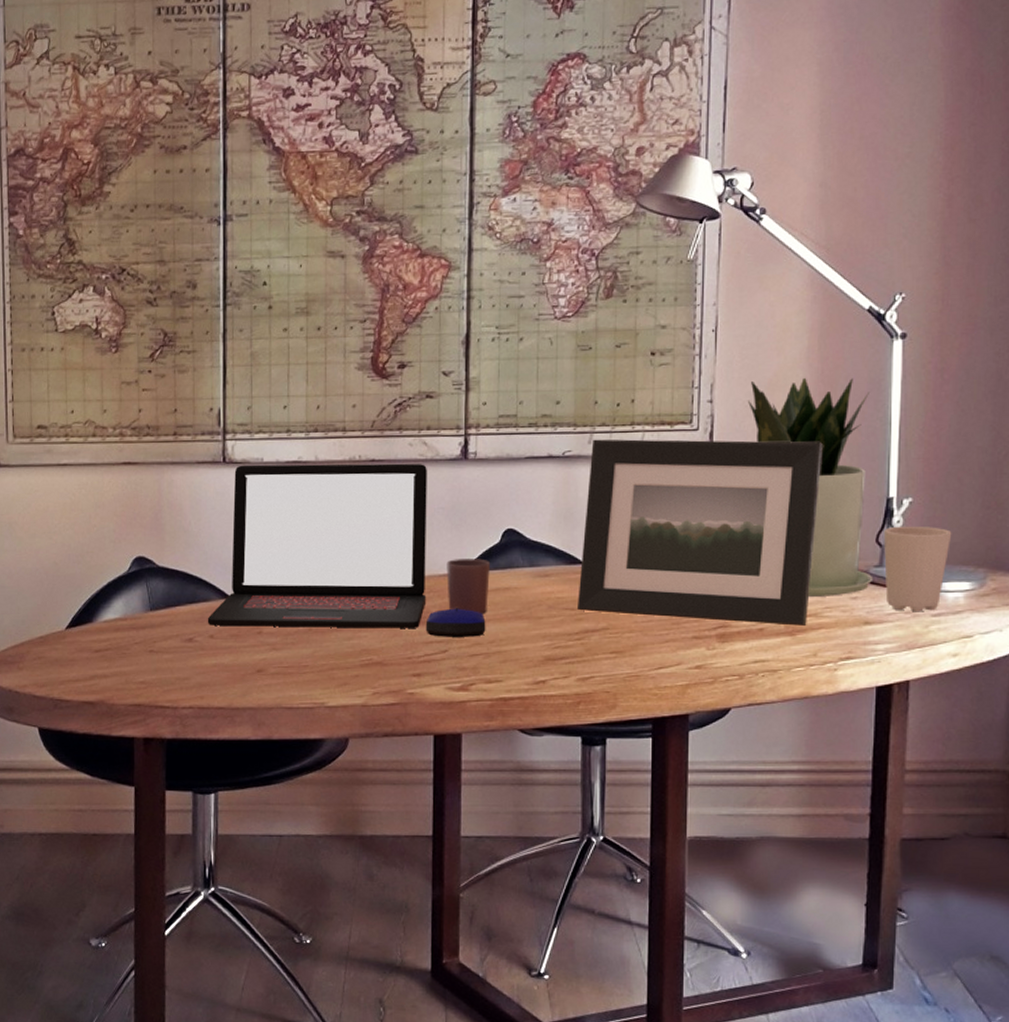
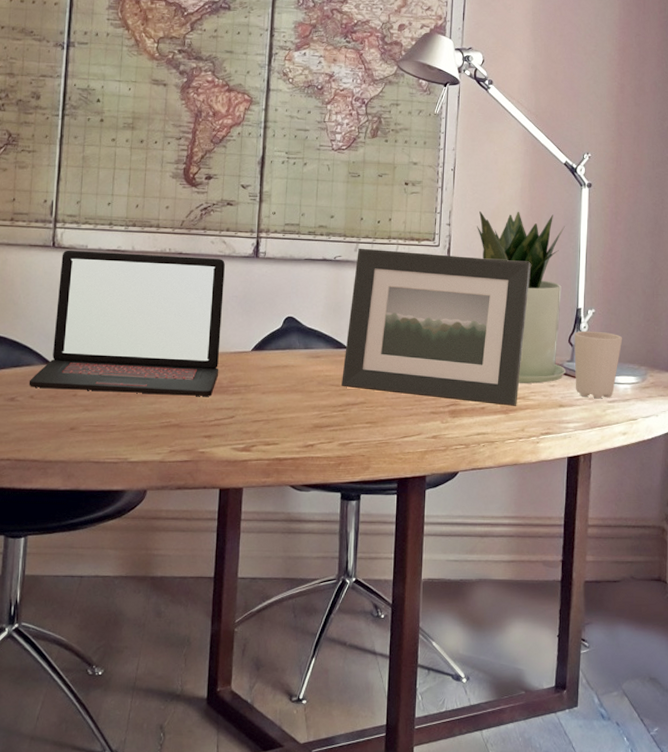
computer mouse: present [425,607,486,637] -> none [217,379,267,406]
mug: present [446,559,490,614] -> none [236,339,272,387]

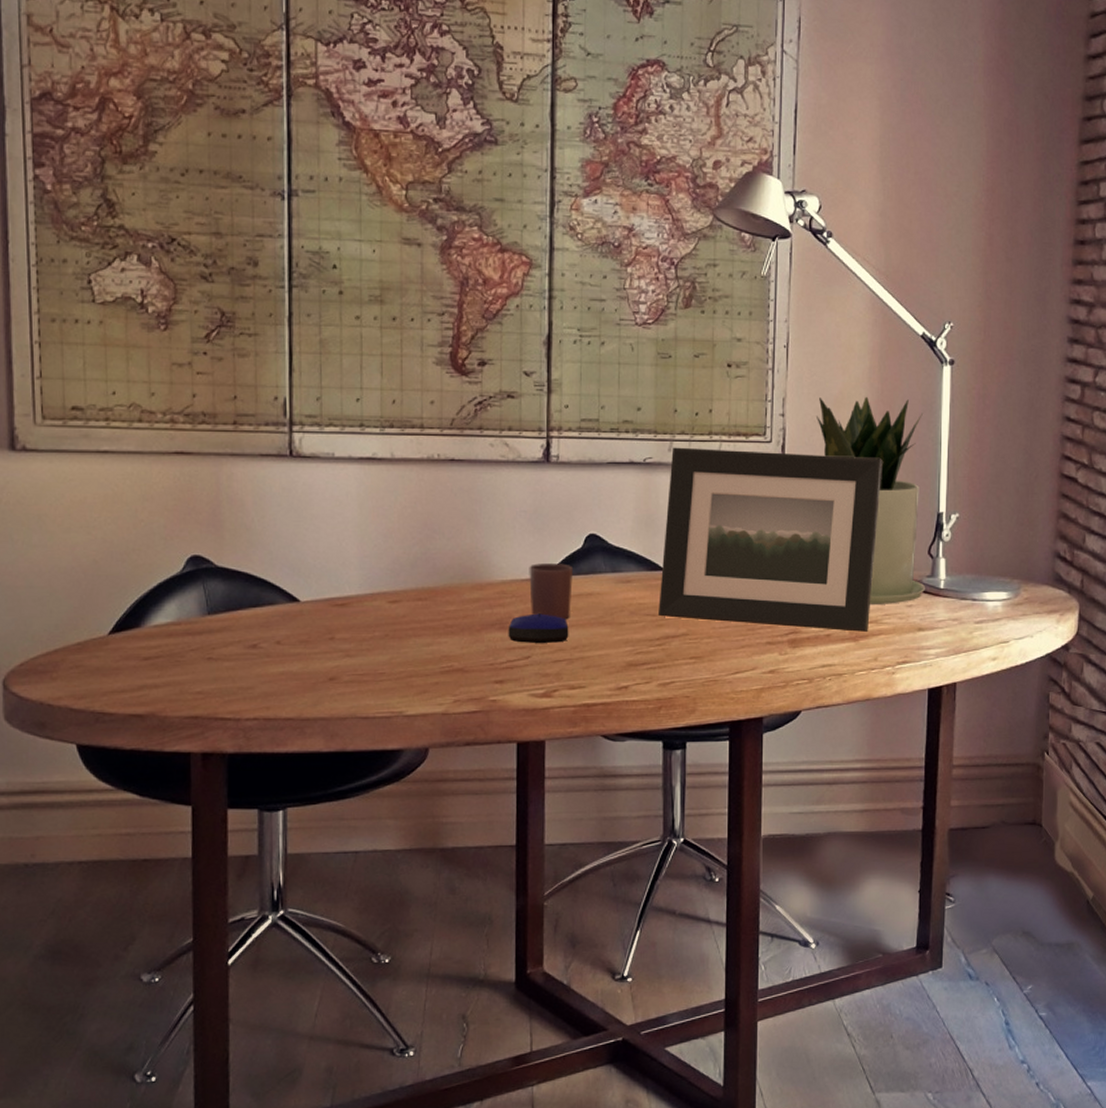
laptop: present [29,250,225,396] -> none [273,459,509,634]
computer mouse: none [217,379,267,406] -> present [508,612,569,643]
mug: none [236,339,272,387] -> present [529,563,573,620]
cup: present [574,330,623,399] -> none [935,539,992,620]

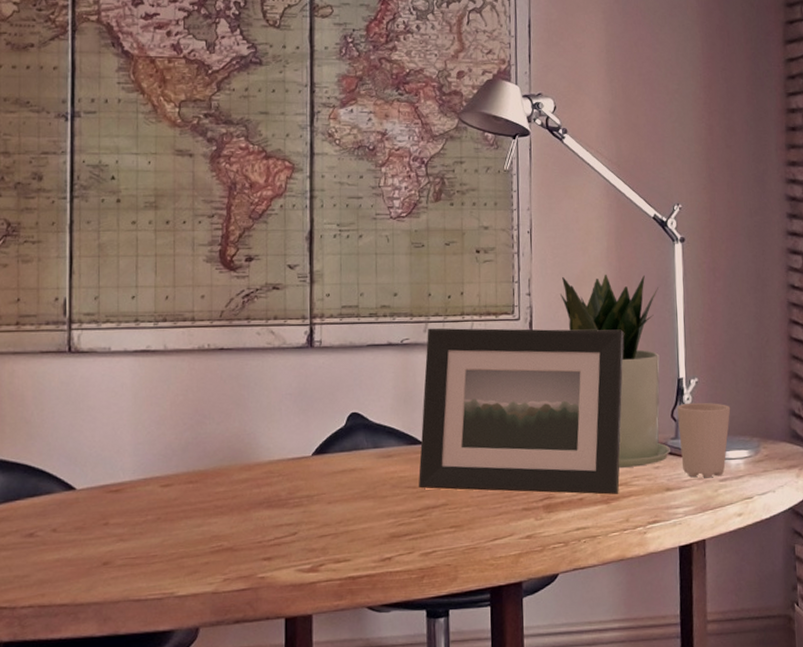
computer mouse: present [508,612,569,643] -> none [275,489,334,520]
mug: present [529,563,573,620] -> none [295,442,336,496]
cup: none [935,539,992,620] -> present [677,402,731,478]

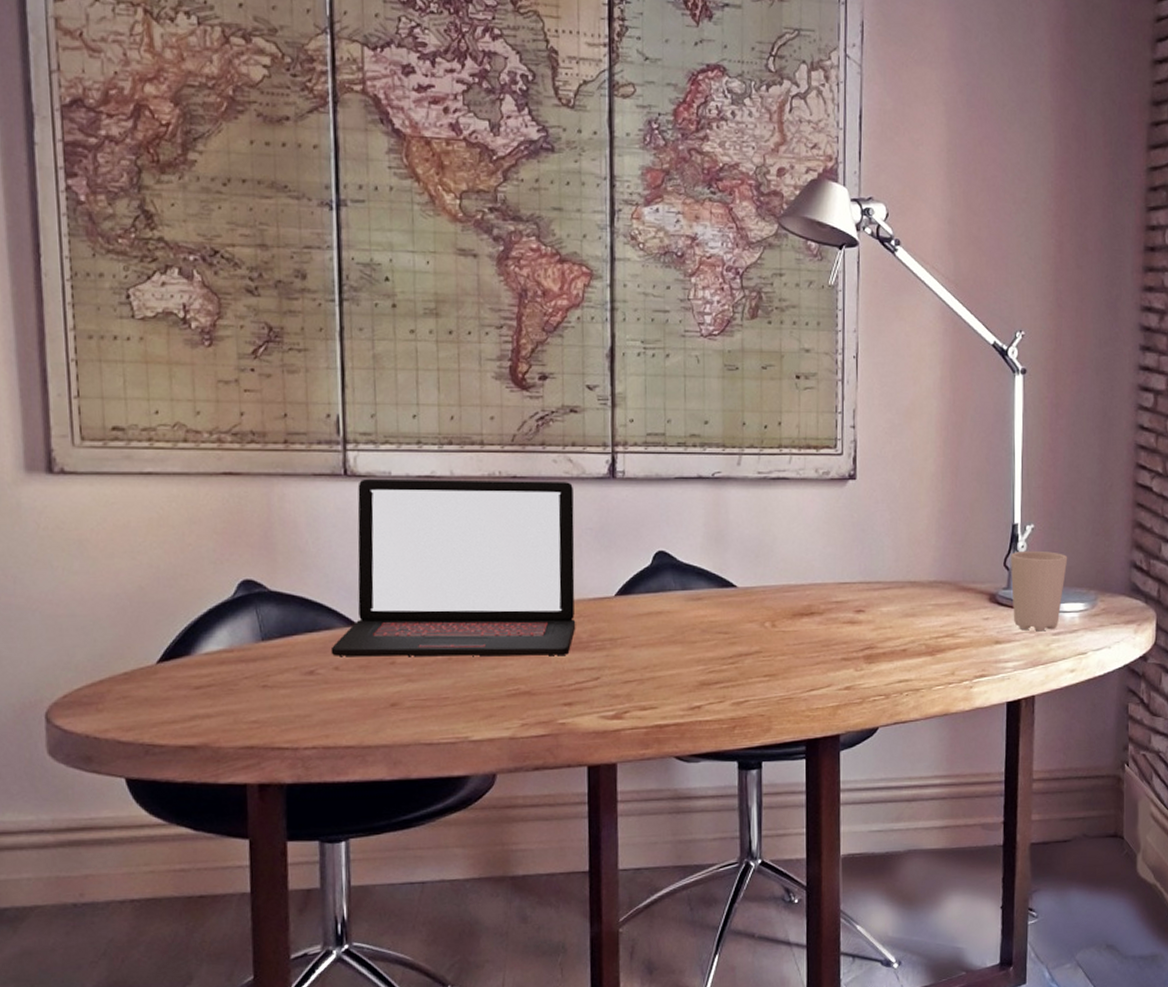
laptop: none [50,351,276,519] -> present [330,478,576,657]
picture frame: present [418,328,624,495] -> none [730,461,956,647]
planter: present [560,274,671,468] -> none [888,406,1002,618]

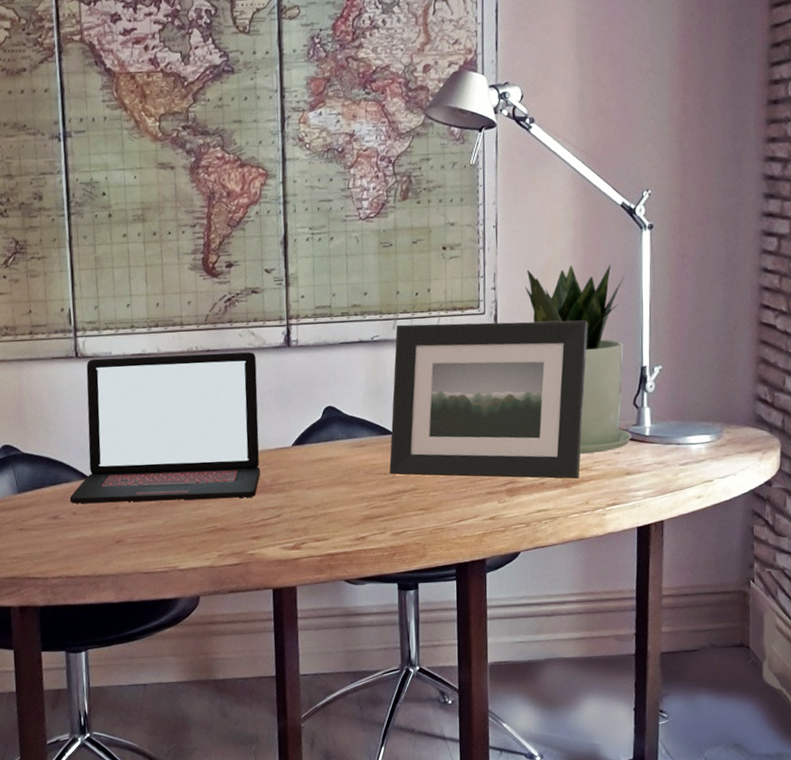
picture frame: none [730,461,956,647] -> present [389,320,588,480]
planter: none [888,406,1002,618] -> present [525,265,632,454]
cup: present [1011,550,1068,632] -> none [640,389,694,463]

